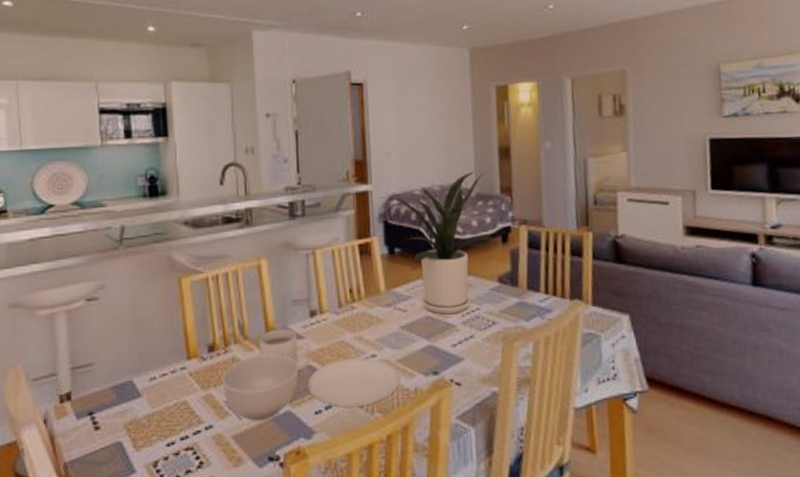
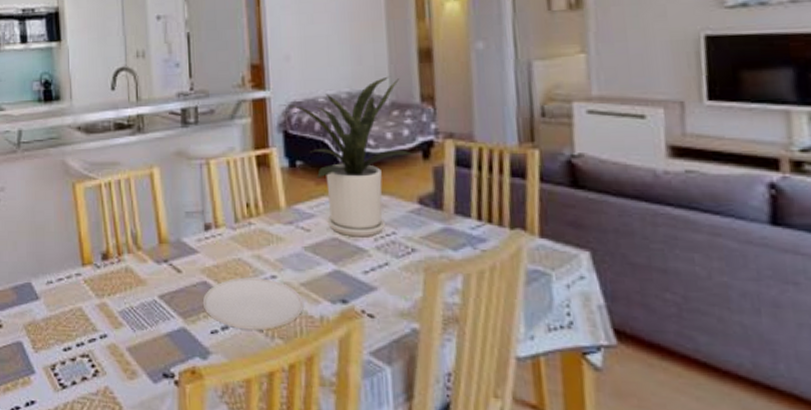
bowl: present [221,354,299,421] -> none [115,266,194,335]
mug: present [259,329,311,370] -> none [152,241,206,286]

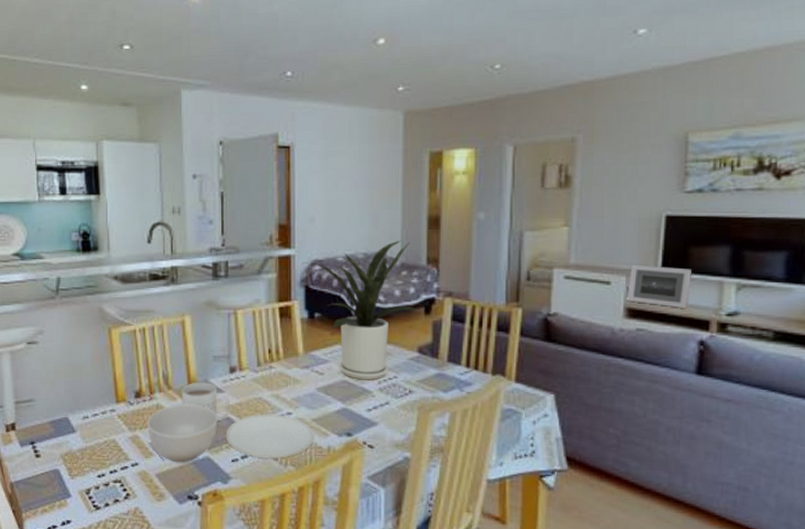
bowl: none [115,266,194,335] -> present [147,404,218,463]
mug: none [152,241,206,286] -> present [181,382,230,421]
picture frame: none [668,94,748,144] -> present [627,264,692,308]

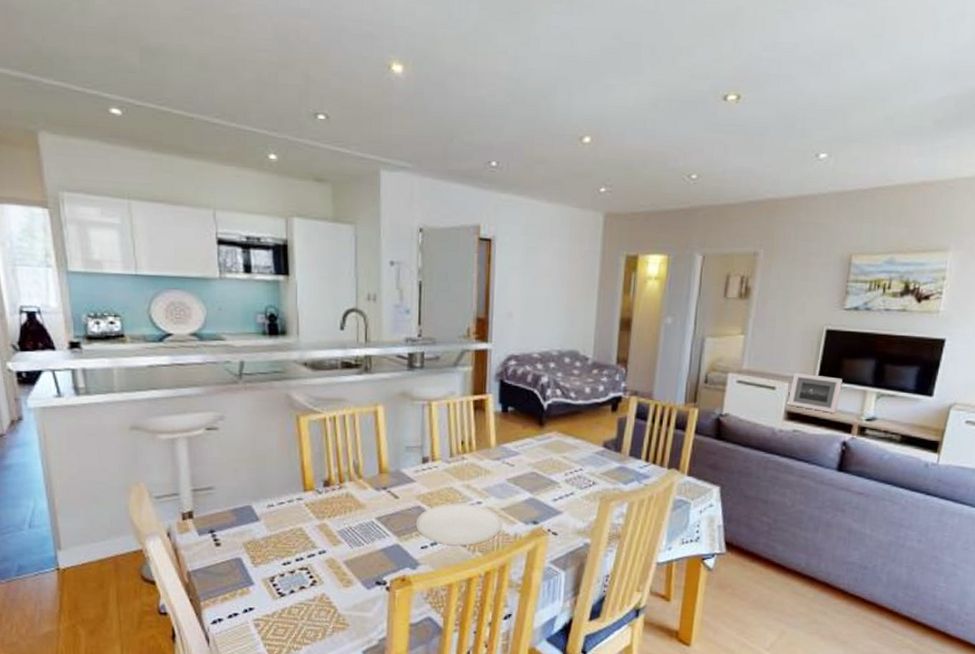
bowl: present [147,404,218,463] -> none [335,493,409,550]
mug: present [181,382,230,421] -> none [372,471,421,510]
house plant: present [304,240,417,380] -> none [500,339,605,472]

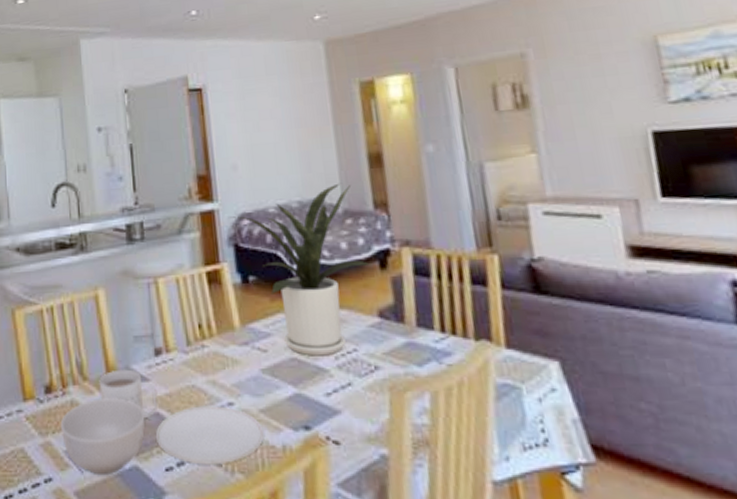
bowl: none [335,493,409,550] -> present [60,398,145,476]
mug: none [372,471,421,510] -> present [99,369,158,418]
house plant: none [500,339,605,472] -> present [230,183,370,356]
picture frame: present [787,372,843,413] -> none [623,191,706,242]

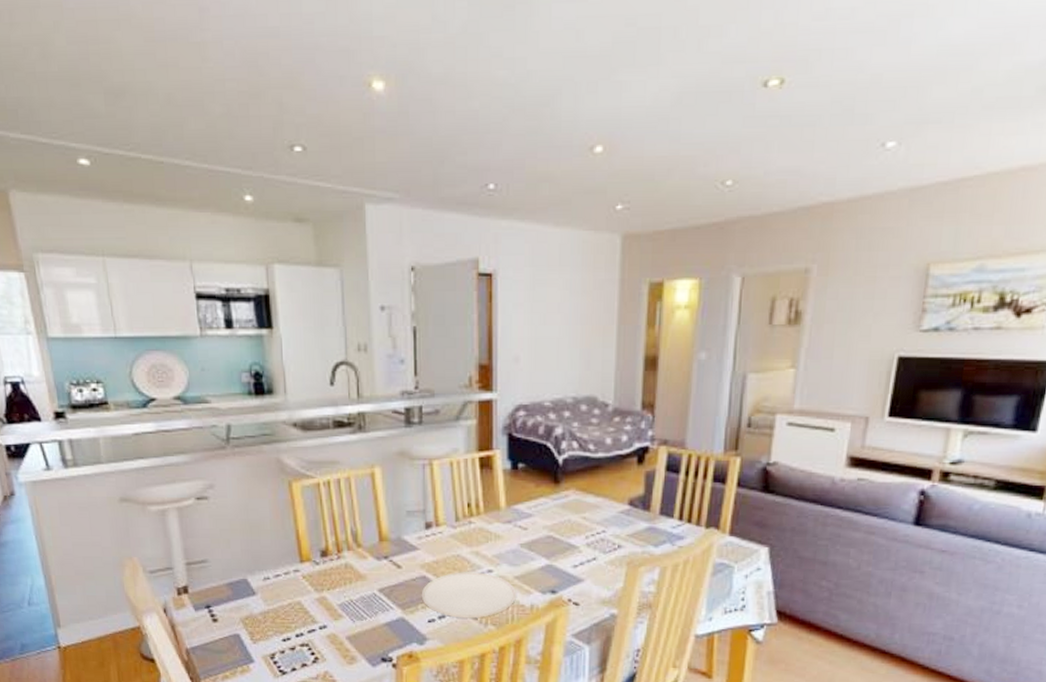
bowl: present [60,398,145,476] -> none [335,563,413,625]
mug: present [99,369,158,418] -> none [372,539,426,580]
house plant: present [230,183,370,356] -> none [507,382,629,535]

